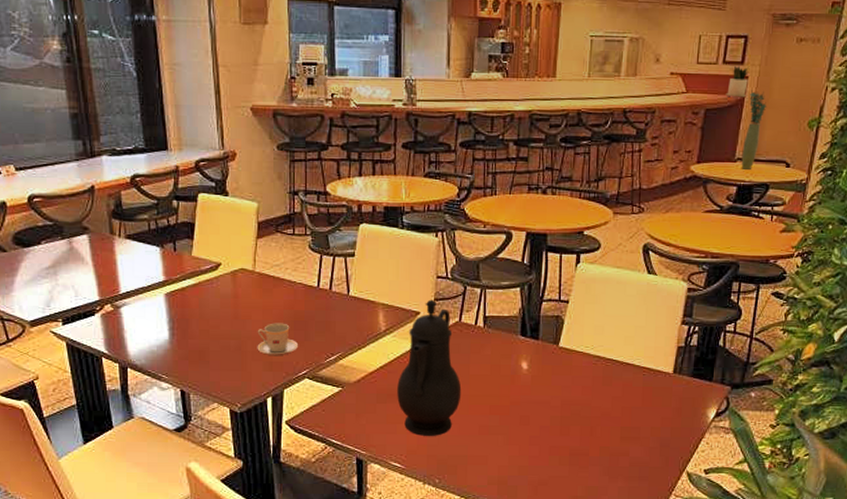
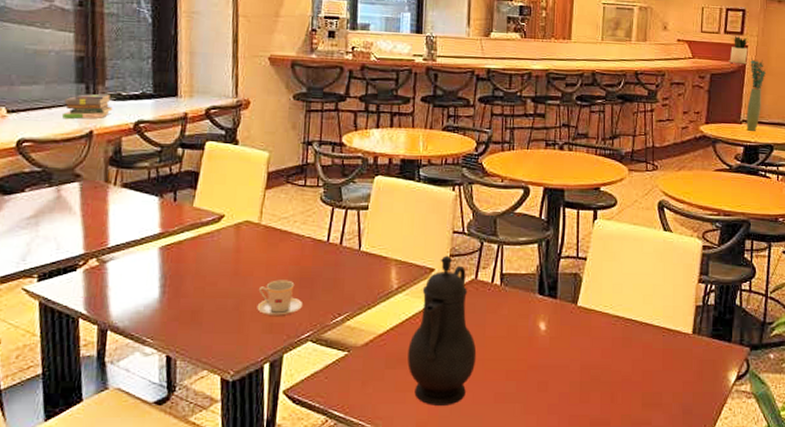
books: none [64,150,110,174] -> present [61,94,113,119]

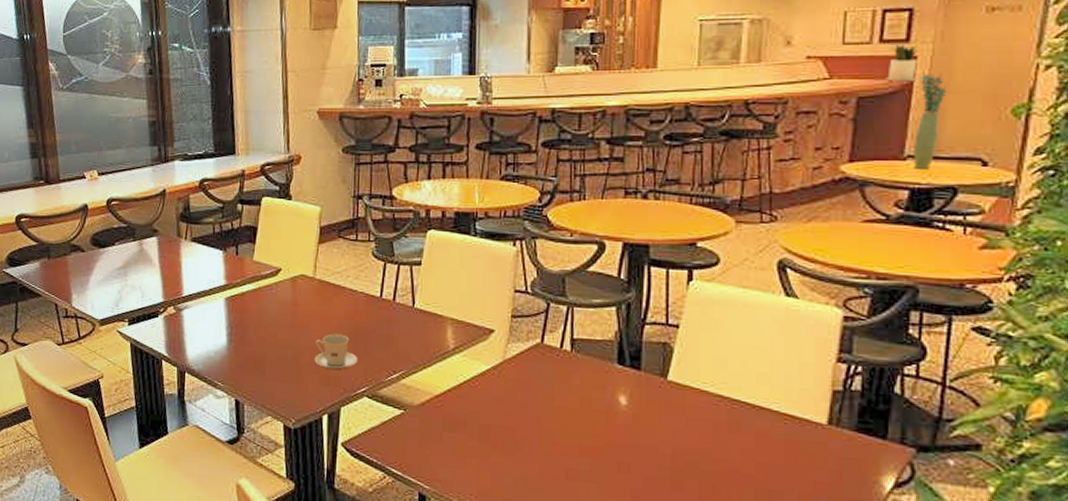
books: present [61,94,113,119] -> none [140,155,182,179]
coffeepot: present [407,255,477,405] -> none [467,316,544,476]

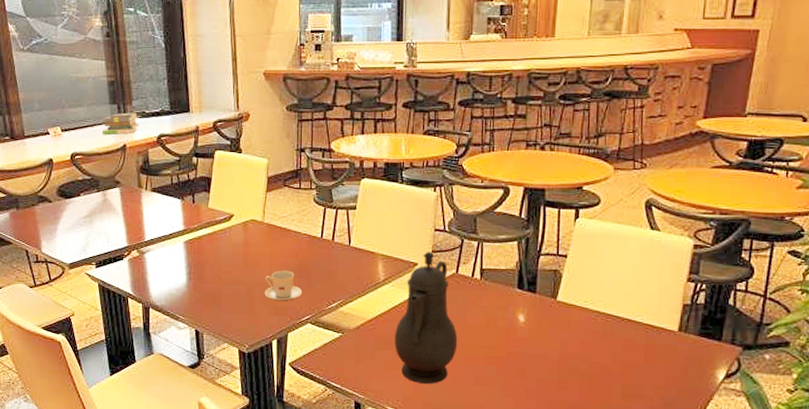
books: none [140,155,182,179] -> present [101,113,140,135]
coffeepot: none [467,316,544,476] -> present [395,251,458,384]
planter: present [885,44,919,82] -> none [734,19,761,52]
vase: present [913,72,948,169] -> none [752,43,781,124]

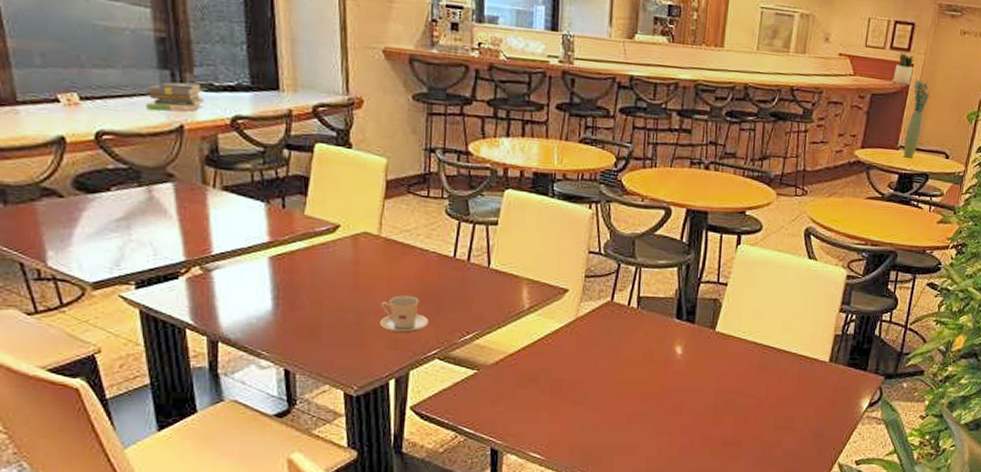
coffeepot: present [395,251,458,384] -> none [539,276,611,424]
planter: none [734,19,761,52] -> present [891,52,916,86]
vase: none [752,43,781,124] -> present [903,78,930,158]

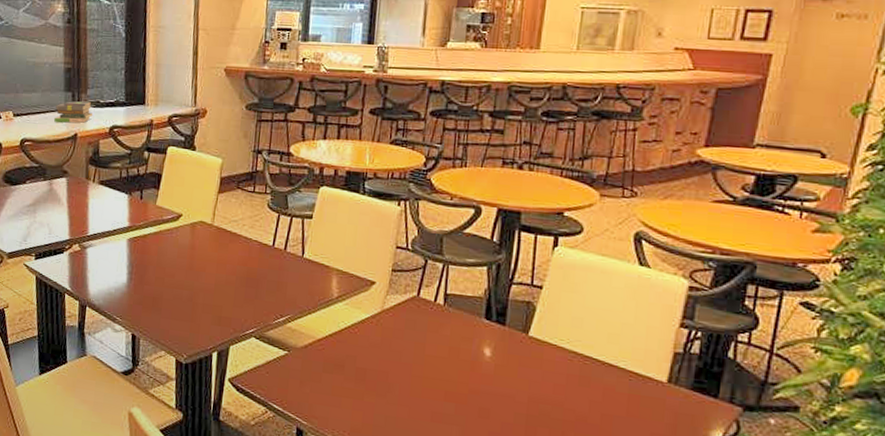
teacup: present [379,295,429,333] -> none [208,277,249,312]
planter: present [891,52,916,86] -> none [742,42,775,78]
vase: present [903,78,930,158] -> none [761,69,797,158]

